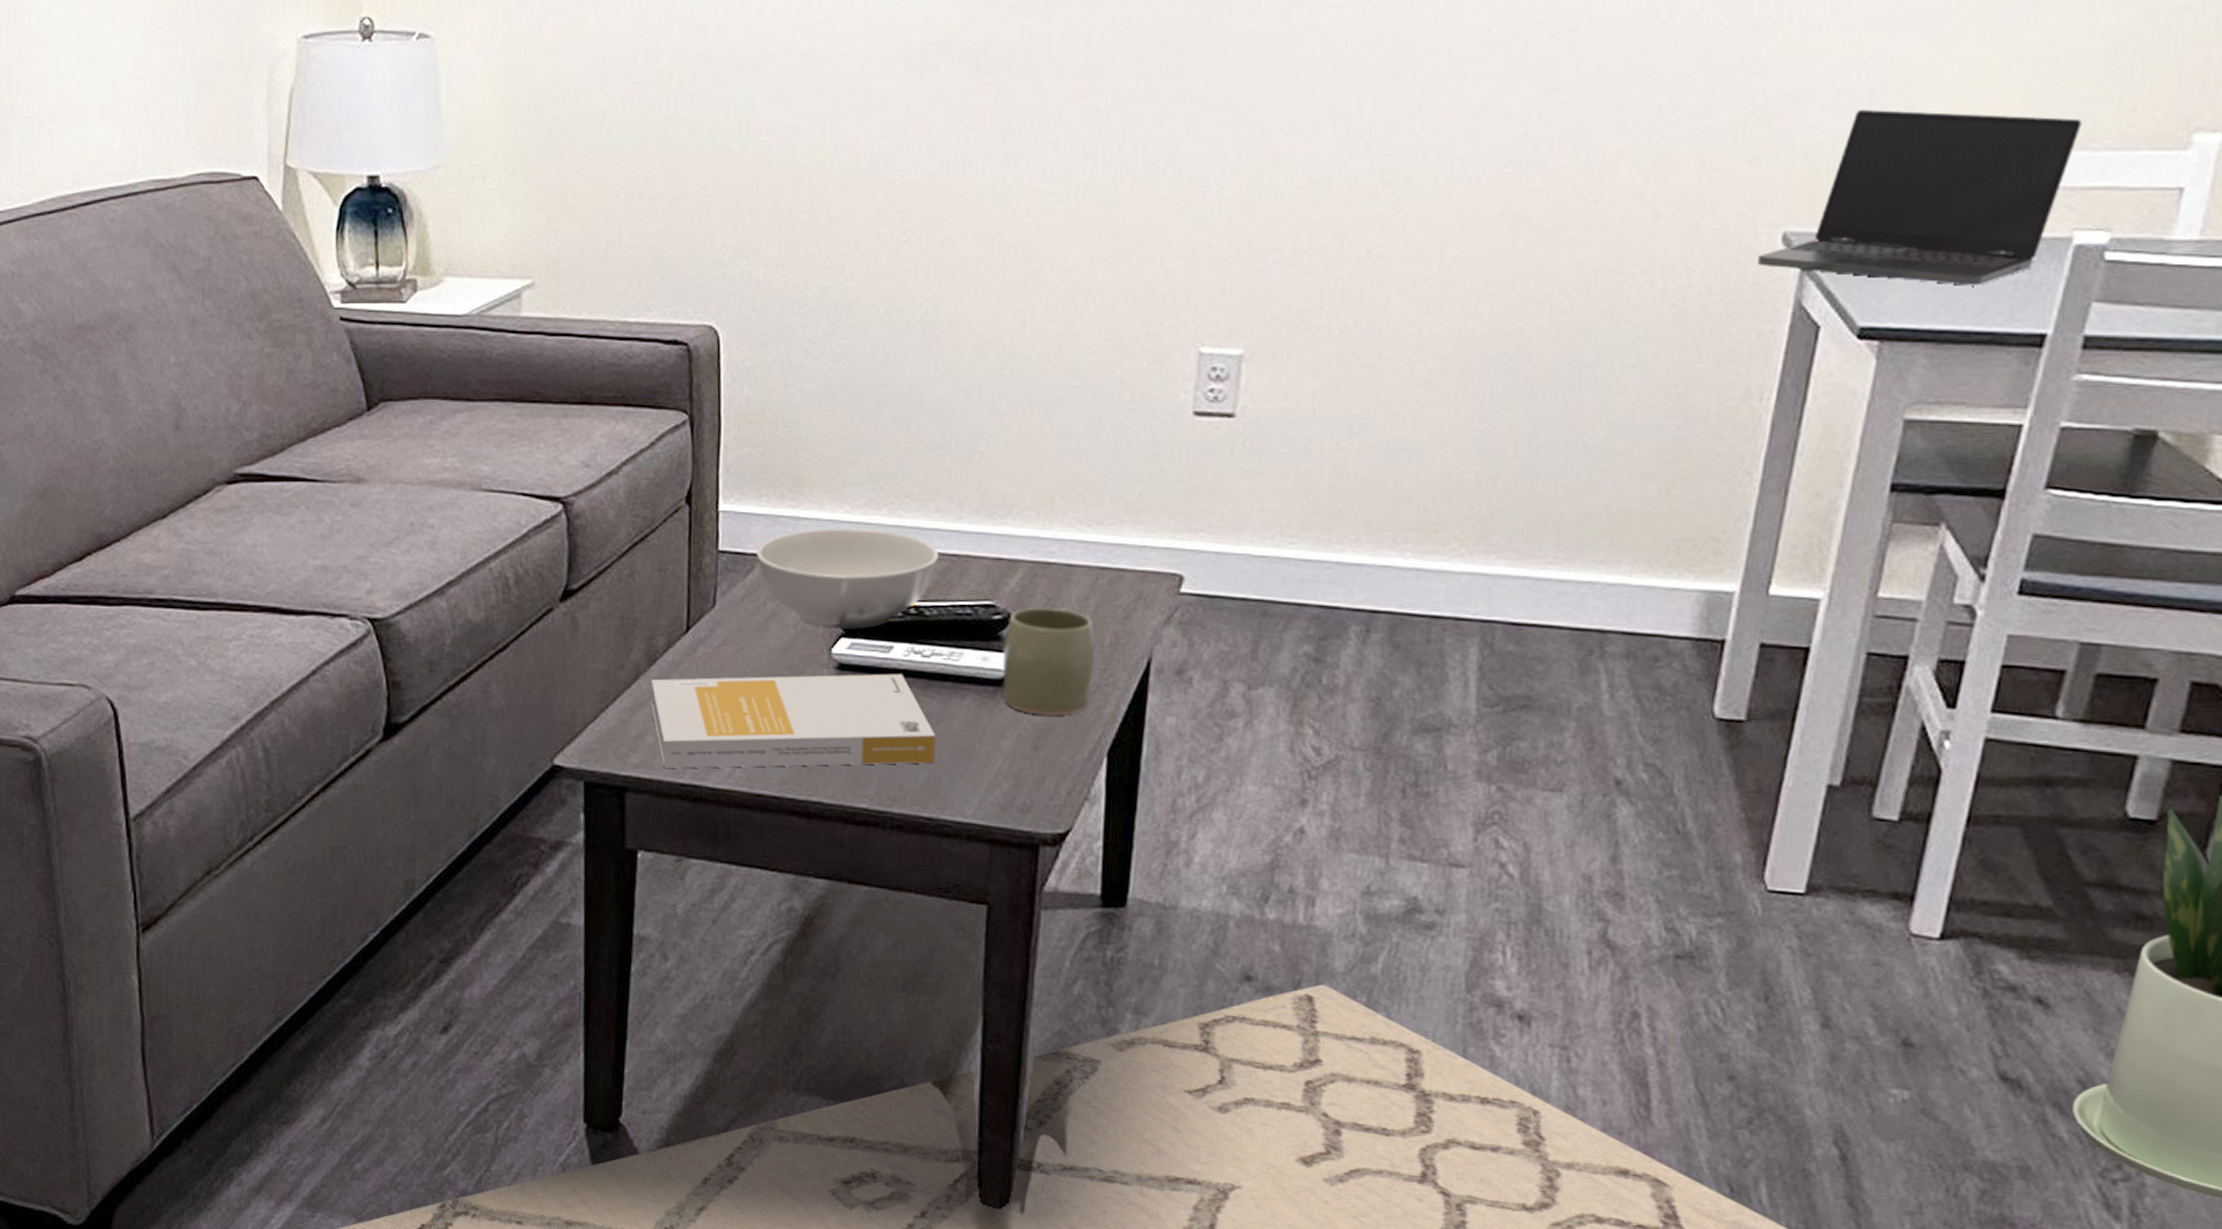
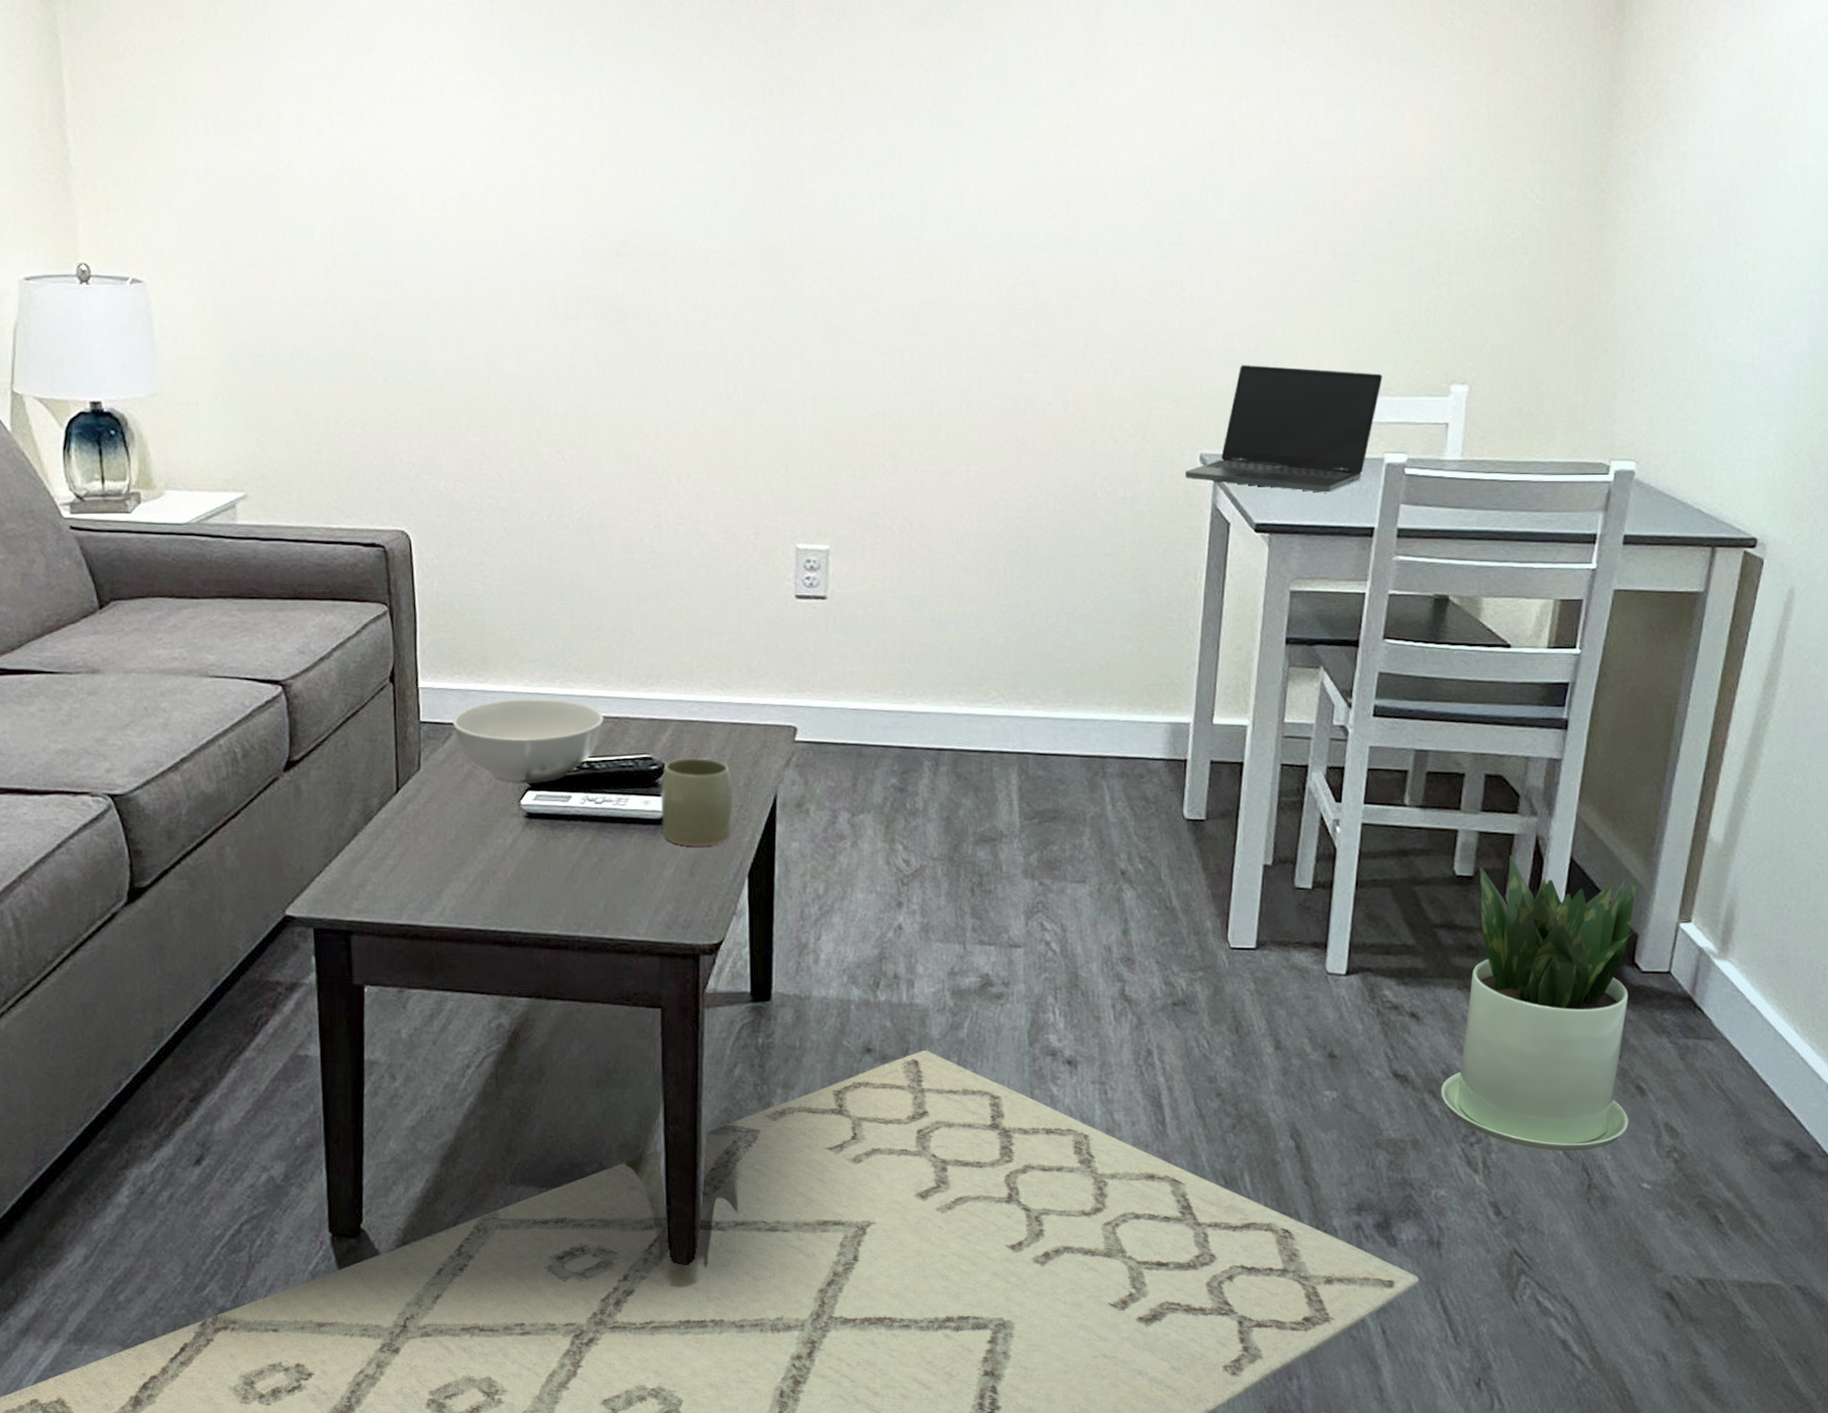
book: present [651,673,935,769] -> none [368,819,611,913]

